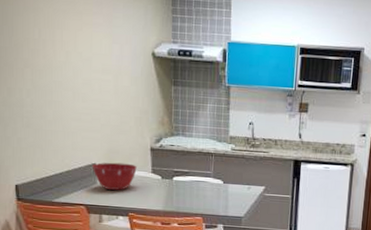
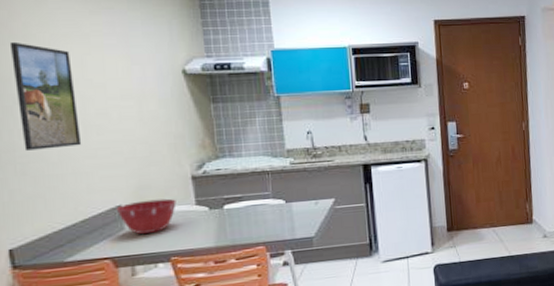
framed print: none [23,13,71,109] -> present [9,41,82,151]

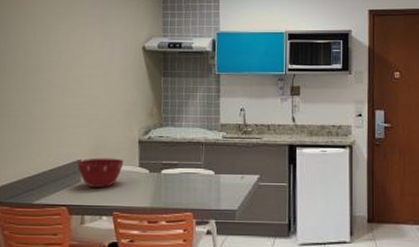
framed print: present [9,41,82,151] -> none [18,18,61,107]

